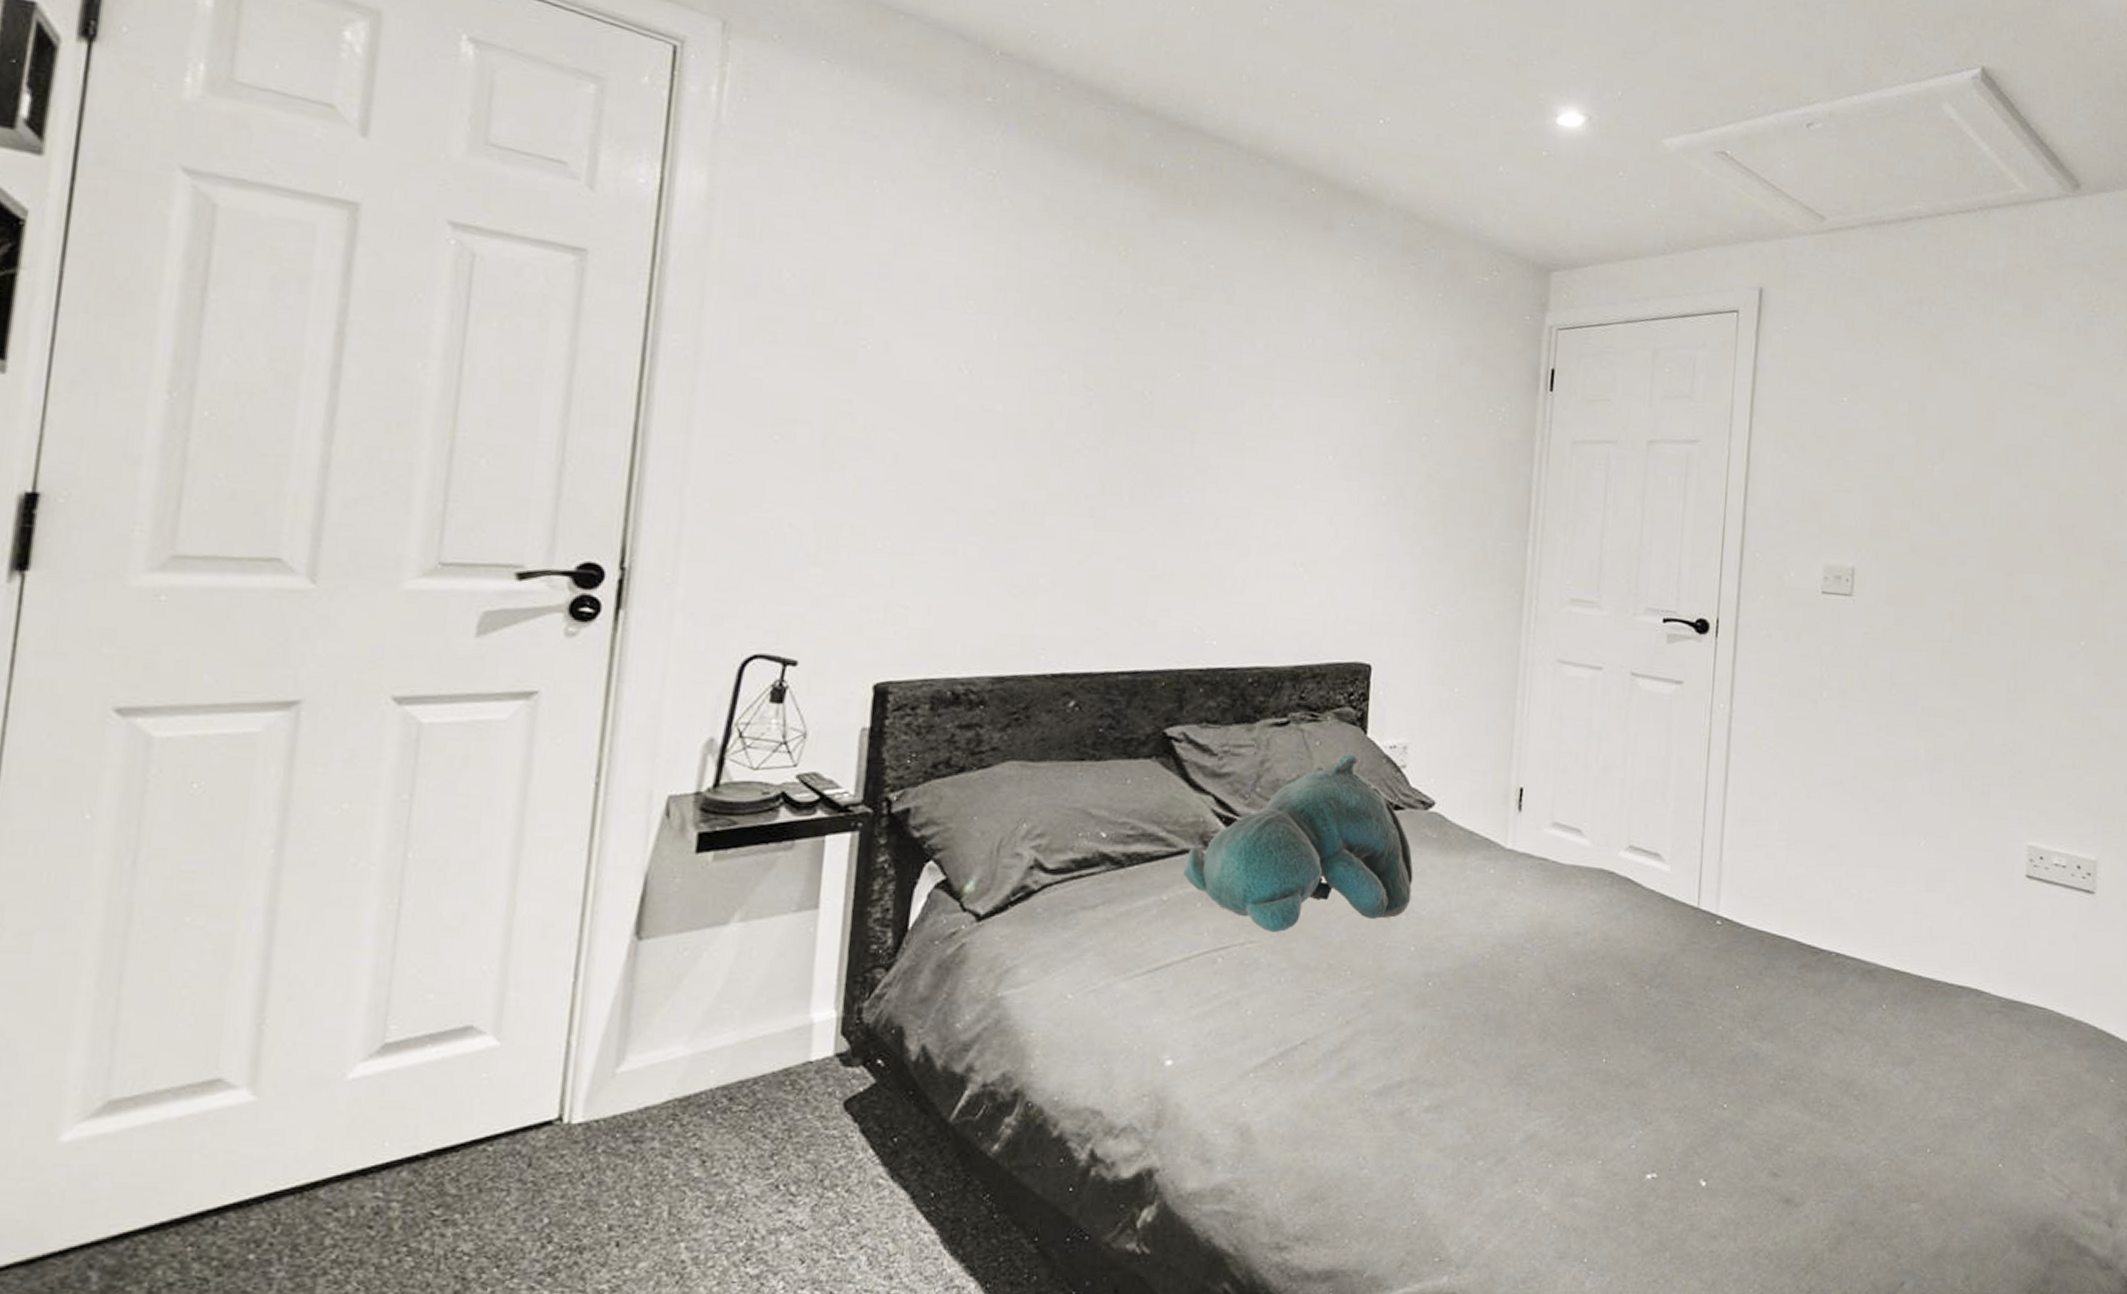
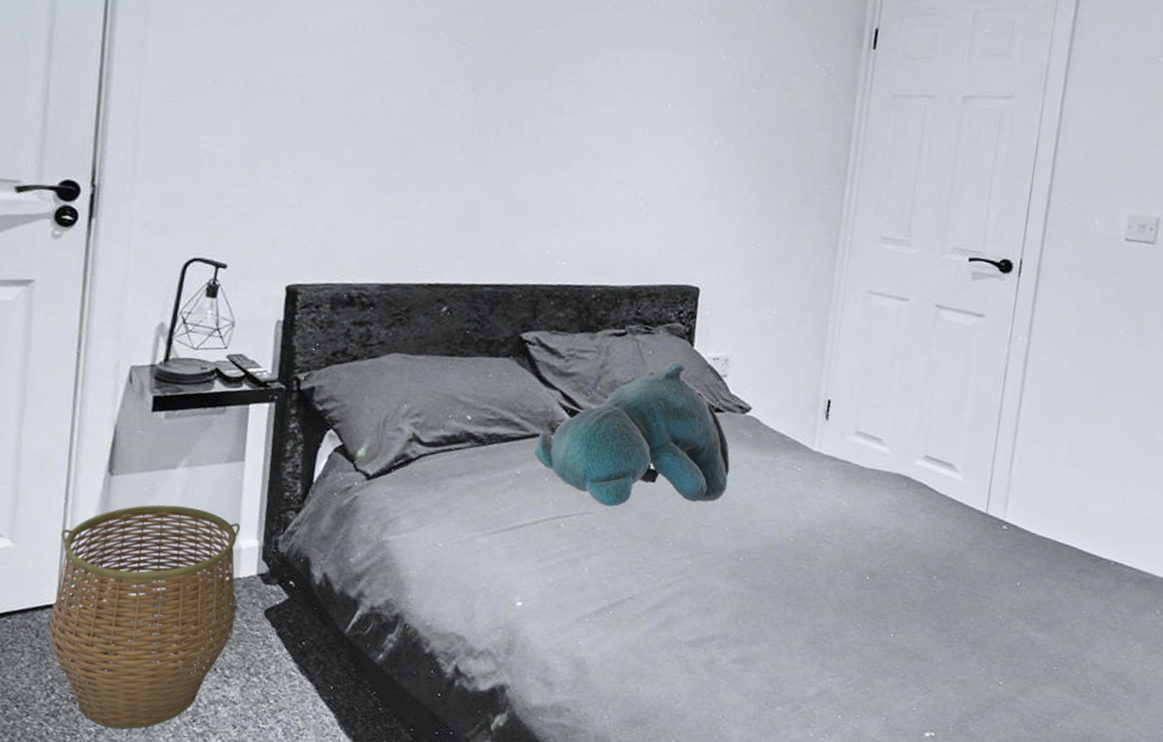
basket: none [546,973,813,1281] -> present [48,505,241,729]

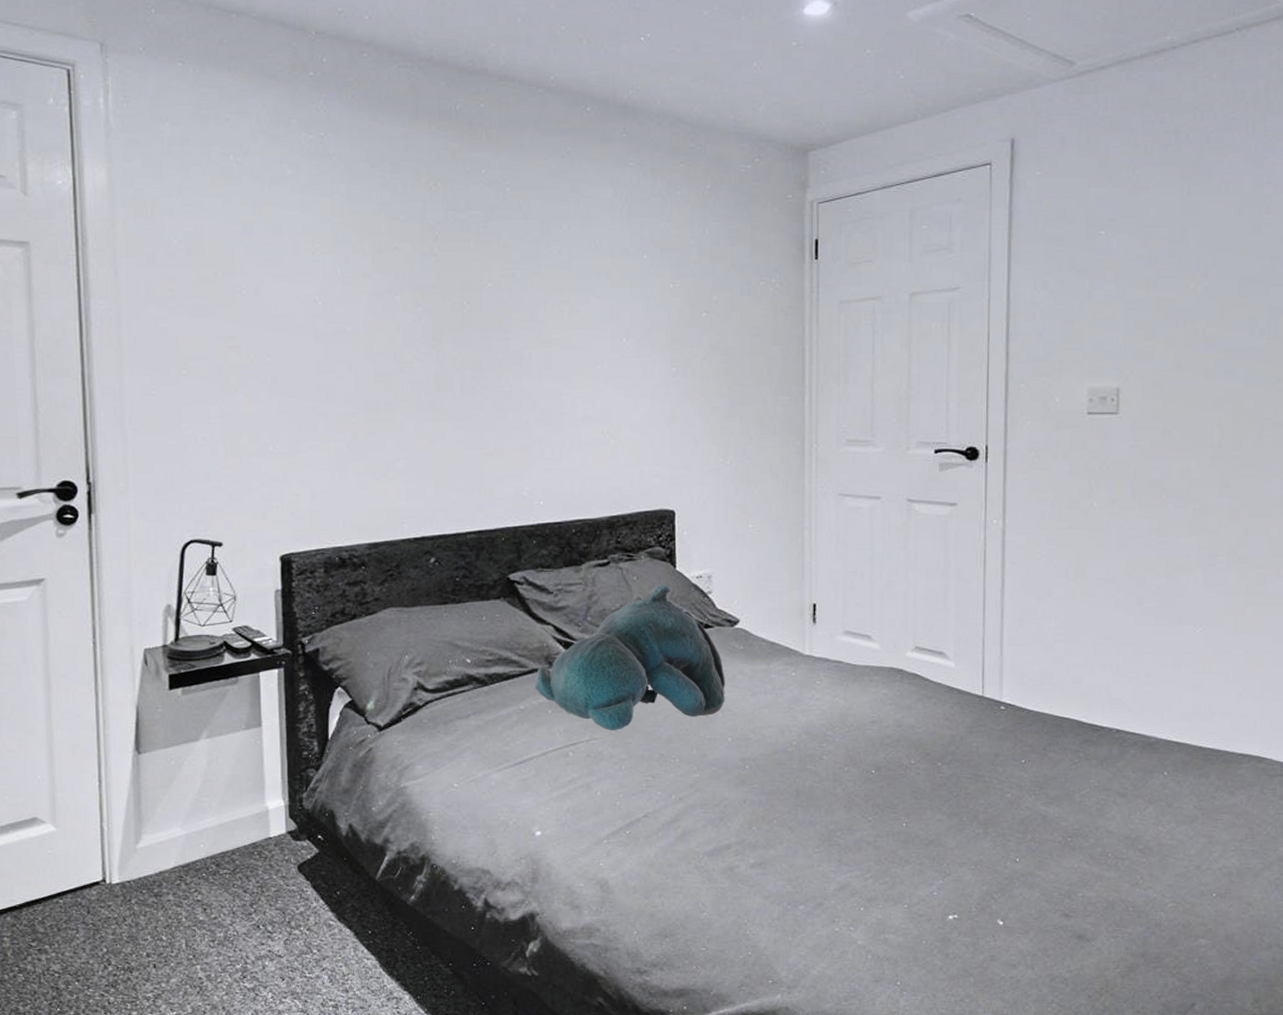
basket: present [48,505,241,729] -> none [98,776,272,991]

